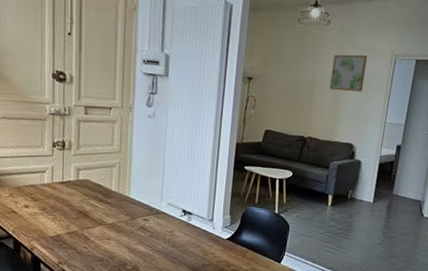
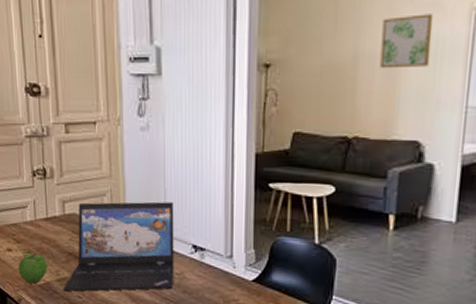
fruit: none [33,210,60,235] -> present [18,253,48,284]
laptop: none [71,171,170,244] -> present [62,201,174,292]

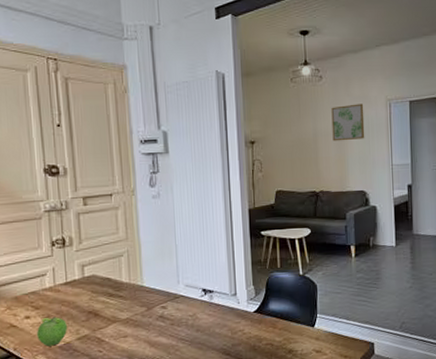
laptop: present [62,201,174,292] -> none [83,255,188,349]

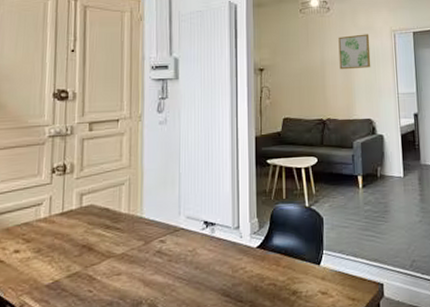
fruit: present [37,316,68,346] -> none [24,250,59,285]

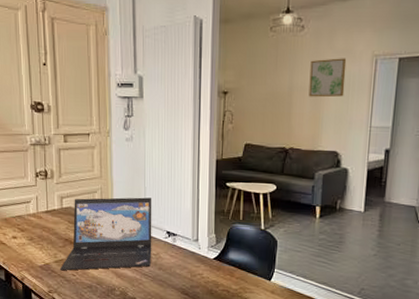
laptop: none [72,184,188,288] -> present [59,197,152,271]

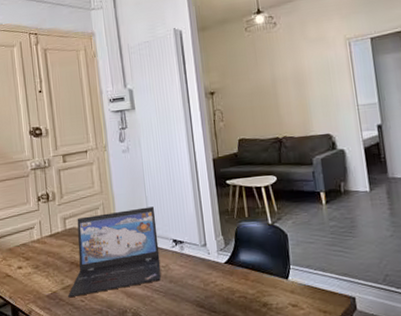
wall art: present [308,58,347,98] -> none [288,45,326,86]

